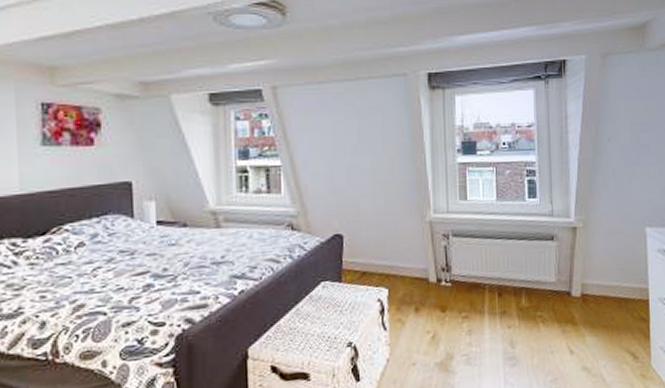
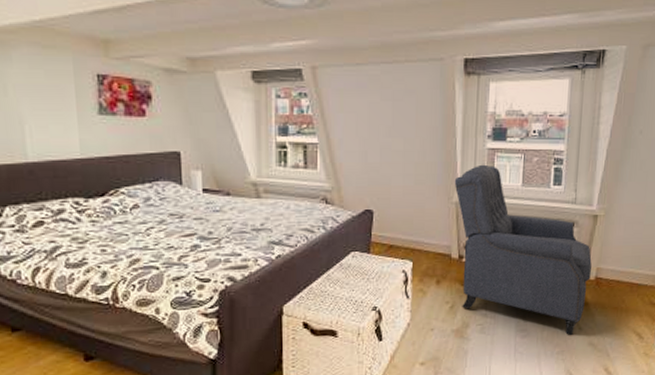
chair: none [426,179,576,360] -> present [454,164,592,335]

